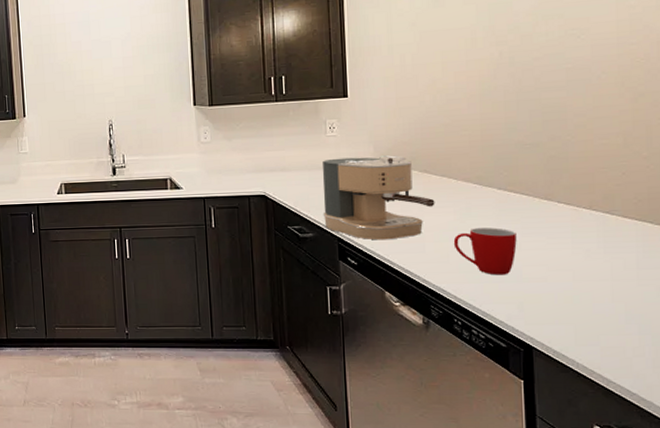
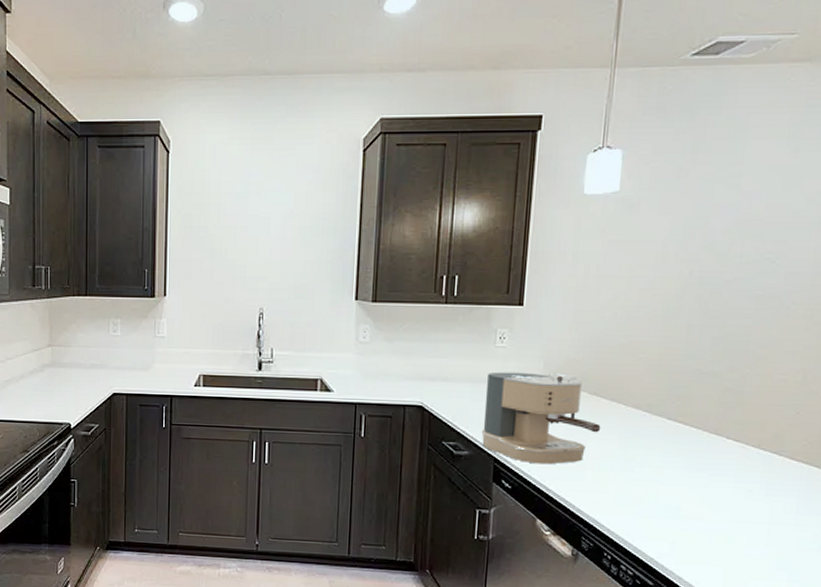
mug: present [453,227,517,275] -> none [614,459,680,511]

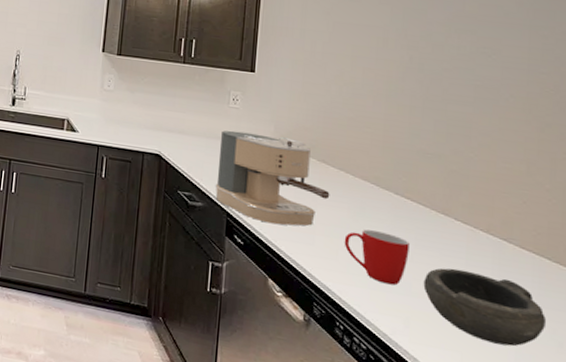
mug: none [614,459,680,511] -> present [344,229,410,286]
bowl: none [691,487,809,555] -> present [423,268,546,346]

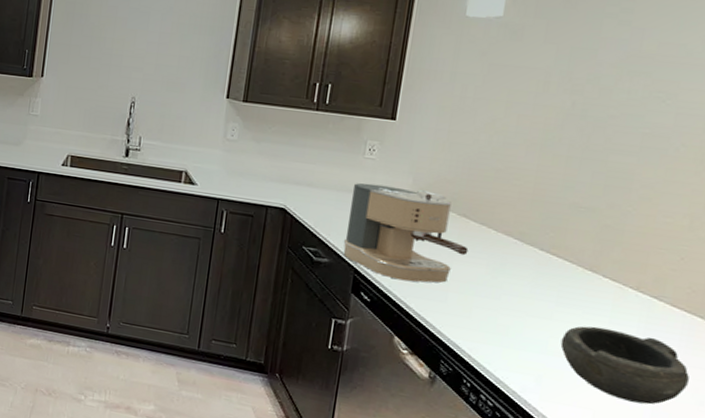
mug: present [344,229,410,286] -> none [479,286,551,344]

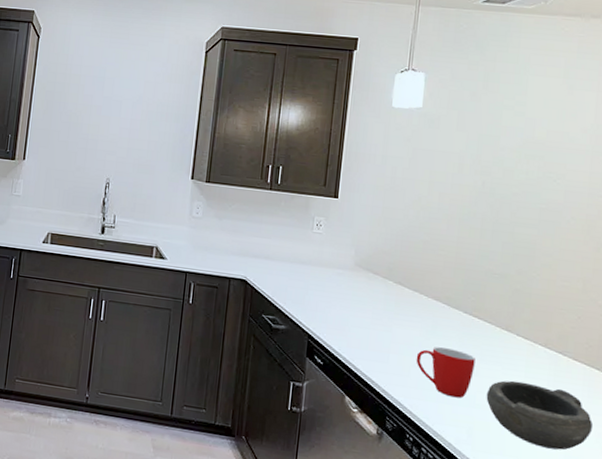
coffee maker: present [343,183,469,283] -> none [297,255,405,346]
mug: none [479,286,551,344] -> present [416,347,475,399]

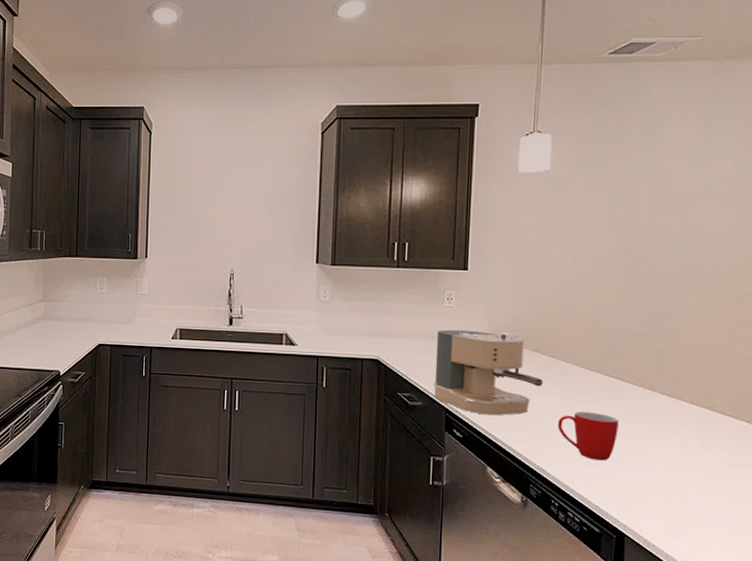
coffee maker: none [297,255,405,346] -> present [433,329,543,416]
bowl: present [486,380,593,450] -> none [632,439,744,505]

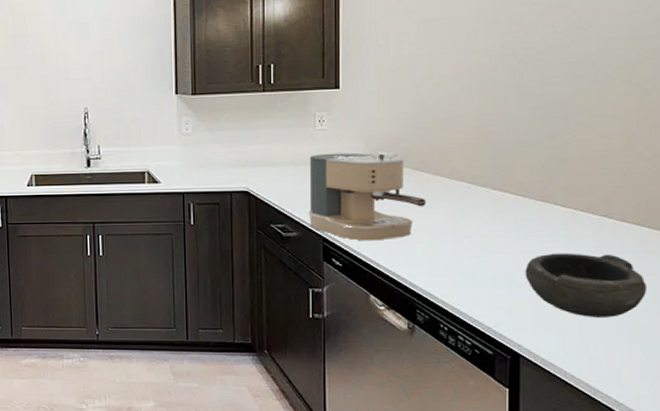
mug: present [557,411,619,461] -> none [443,230,509,280]
bowl: none [632,439,744,505] -> present [525,253,646,317]

